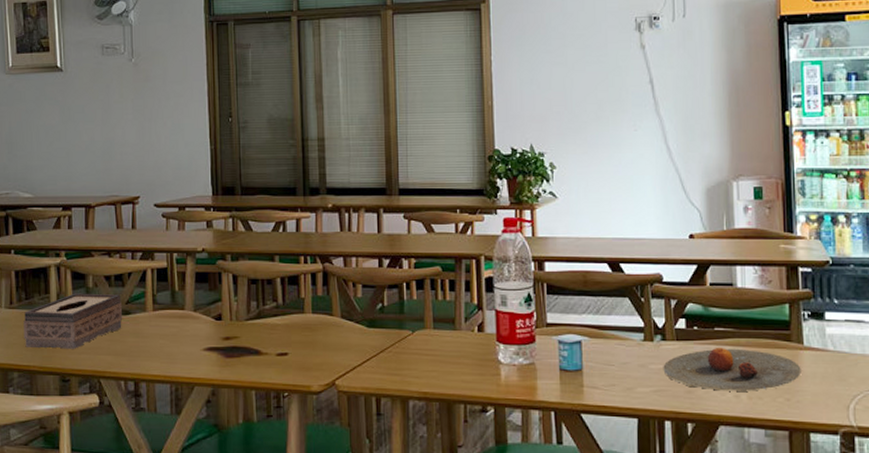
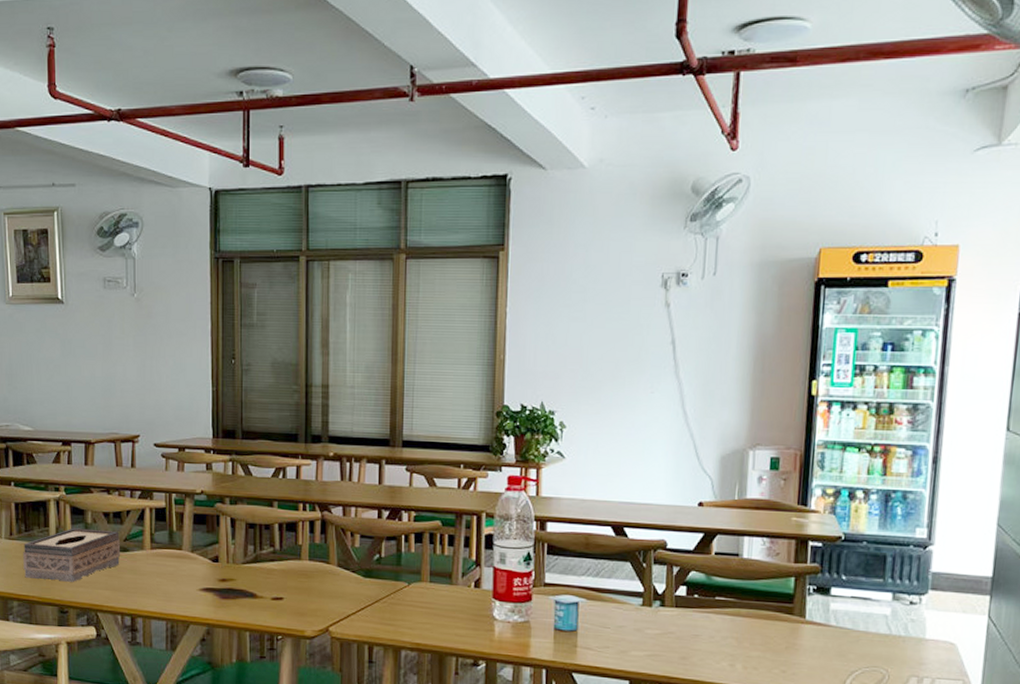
plate: present [663,347,802,391] -> none [659,616,801,662]

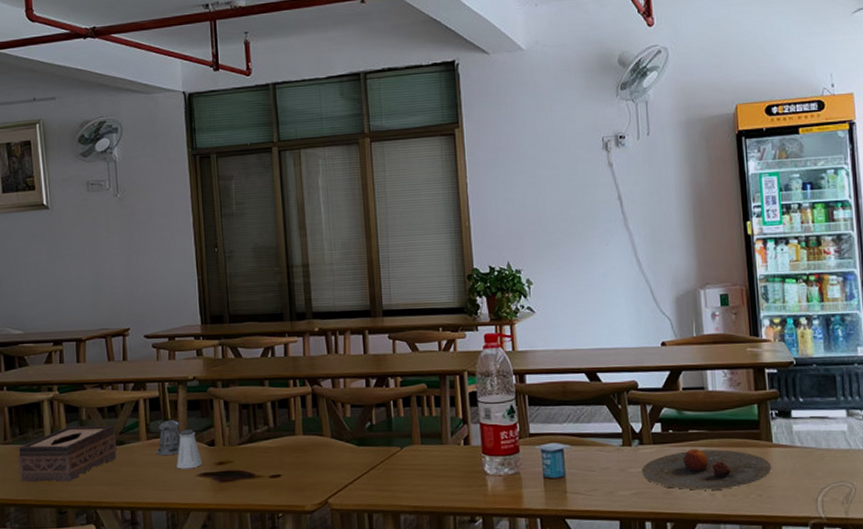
pepper shaker: none [159,531,185,568] -> present [156,420,181,456]
saltshaker: none [179,543,205,583] -> present [176,429,202,469]
plate: none [659,616,801,662] -> present [641,448,772,490]

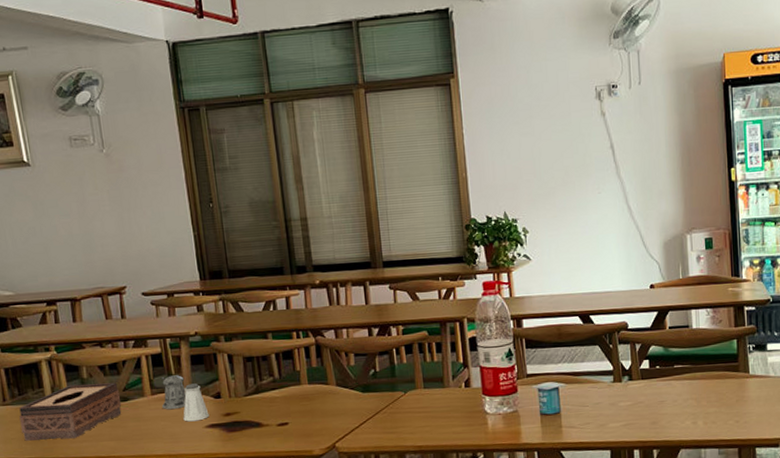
plate: present [641,448,772,490] -> none [630,381,748,420]

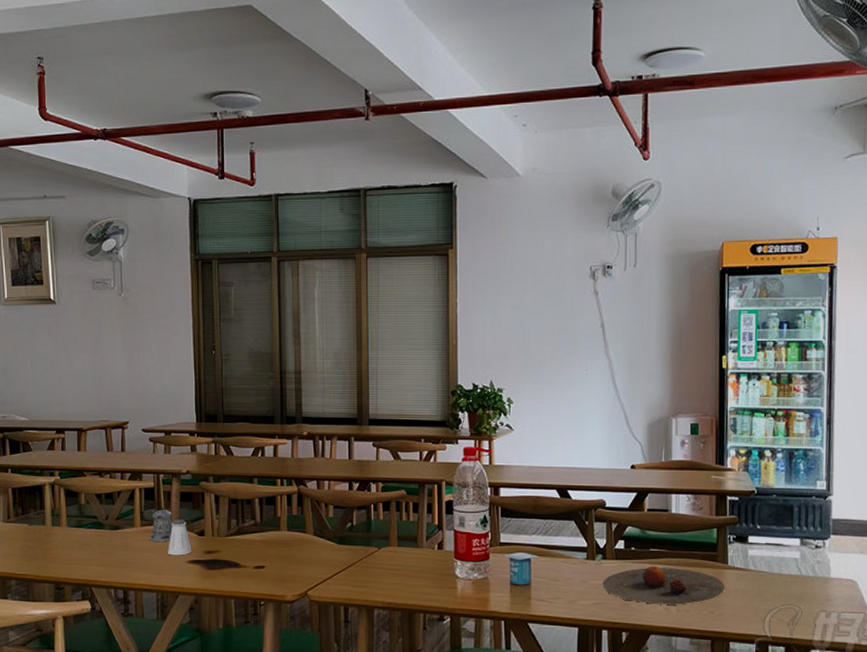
tissue box: present [19,382,122,441] -> none [20,509,113,560]
plate: none [630,381,748,420] -> present [602,565,725,605]

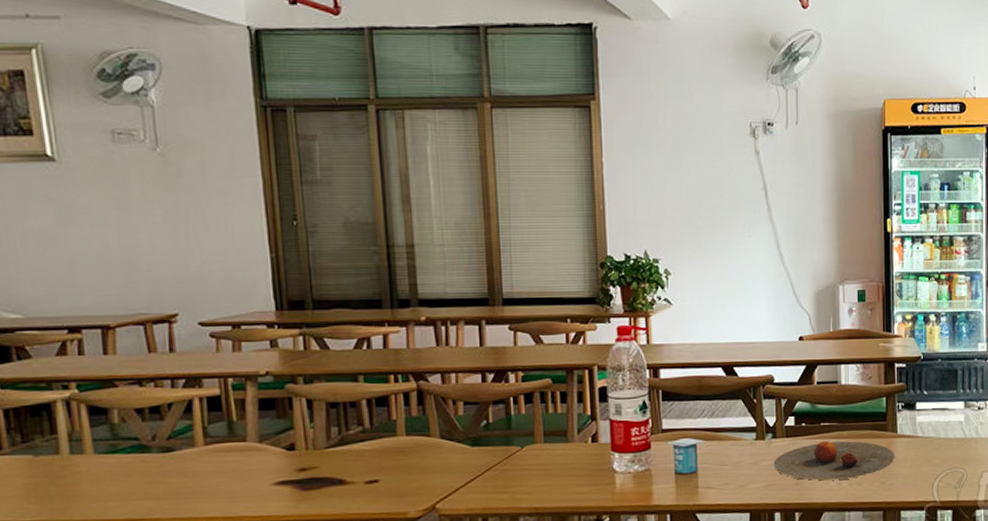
pepper shaker: present [149,510,173,542] -> none [217,422,251,464]
saltshaker: present [167,519,192,556] -> none [244,432,279,478]

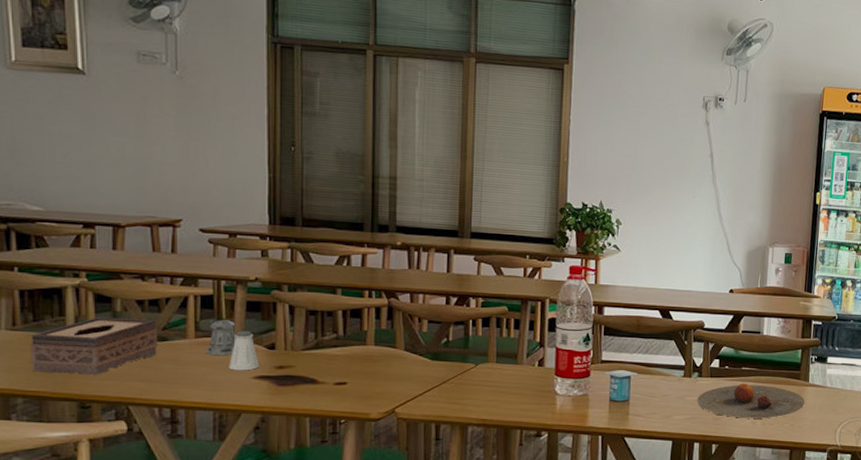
tissue box: none [21,429,164,500] -> present [30,316,158,375]
pepper shaker: none [217,422,251,464] -> present [205,319,236,356]
saltshaker: none [244,432,279,478] -> present [229,331,259,371]

